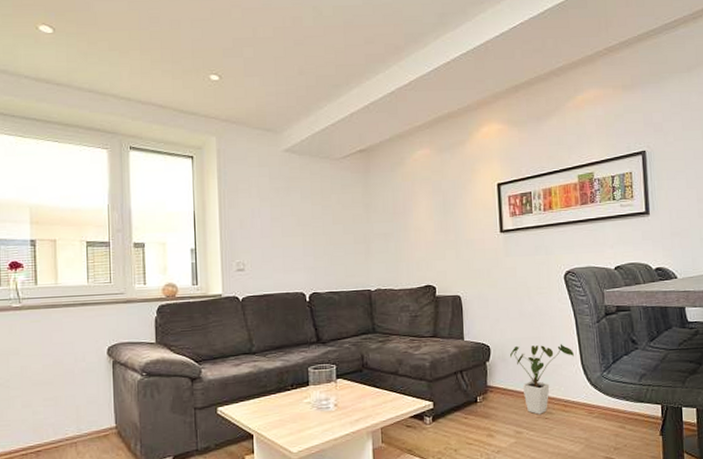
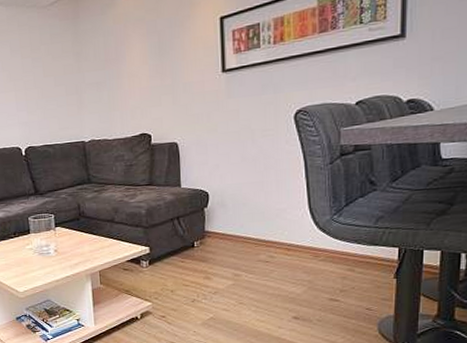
house plant: present [510,344,574,415] -> none [230,188,301,258]

